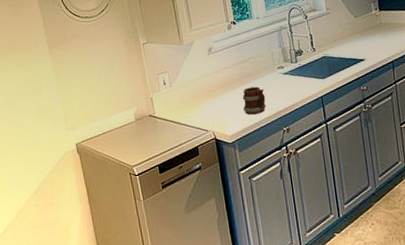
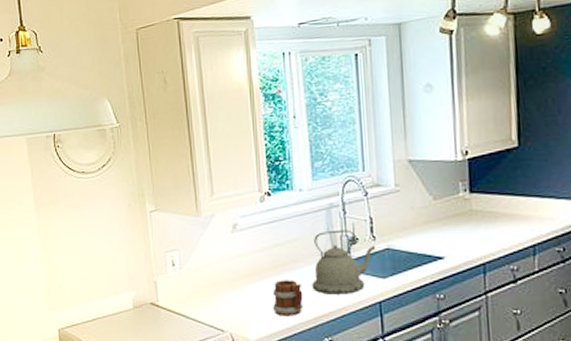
kettle: none [270,45,316,95] -> present [312,229,376,295]

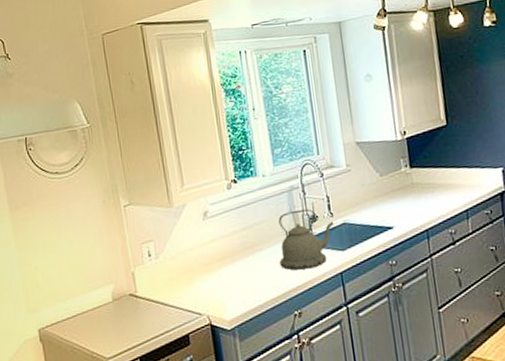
mug: present [272,280,304,317] -> none [244,259,274,295]

